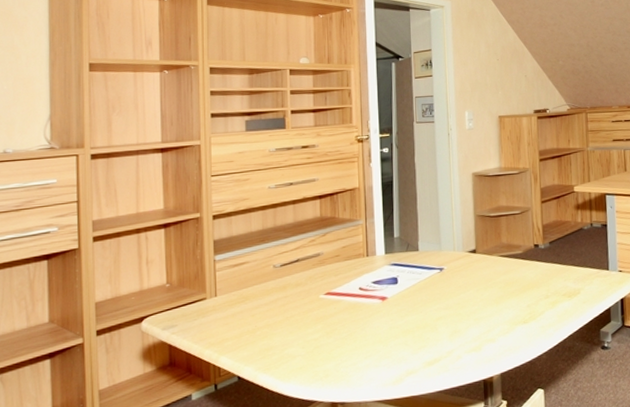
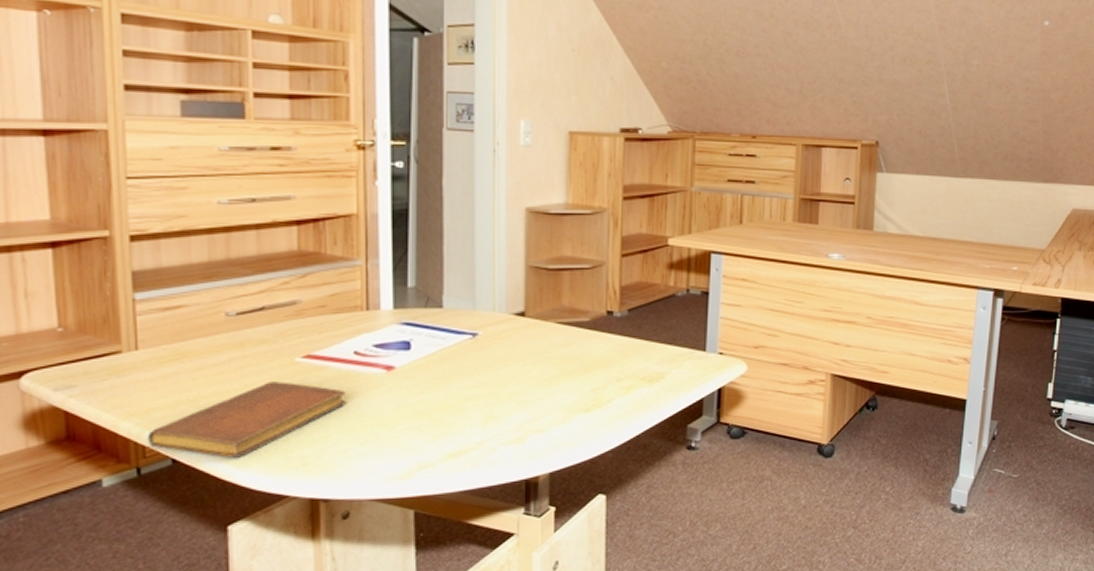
notebook: none [222,313,354,374] -> present [147,381,346,458]

